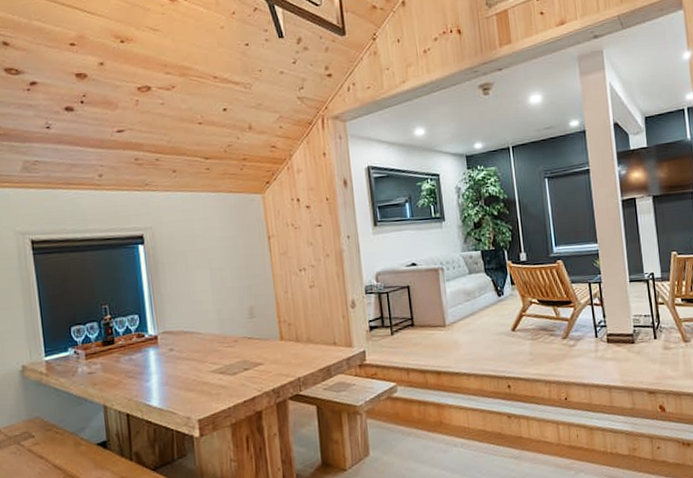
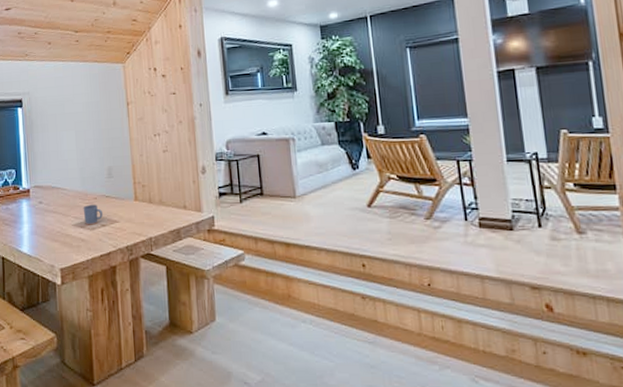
mug: none [222,347,245,371] -> present [83,205,103,225]

